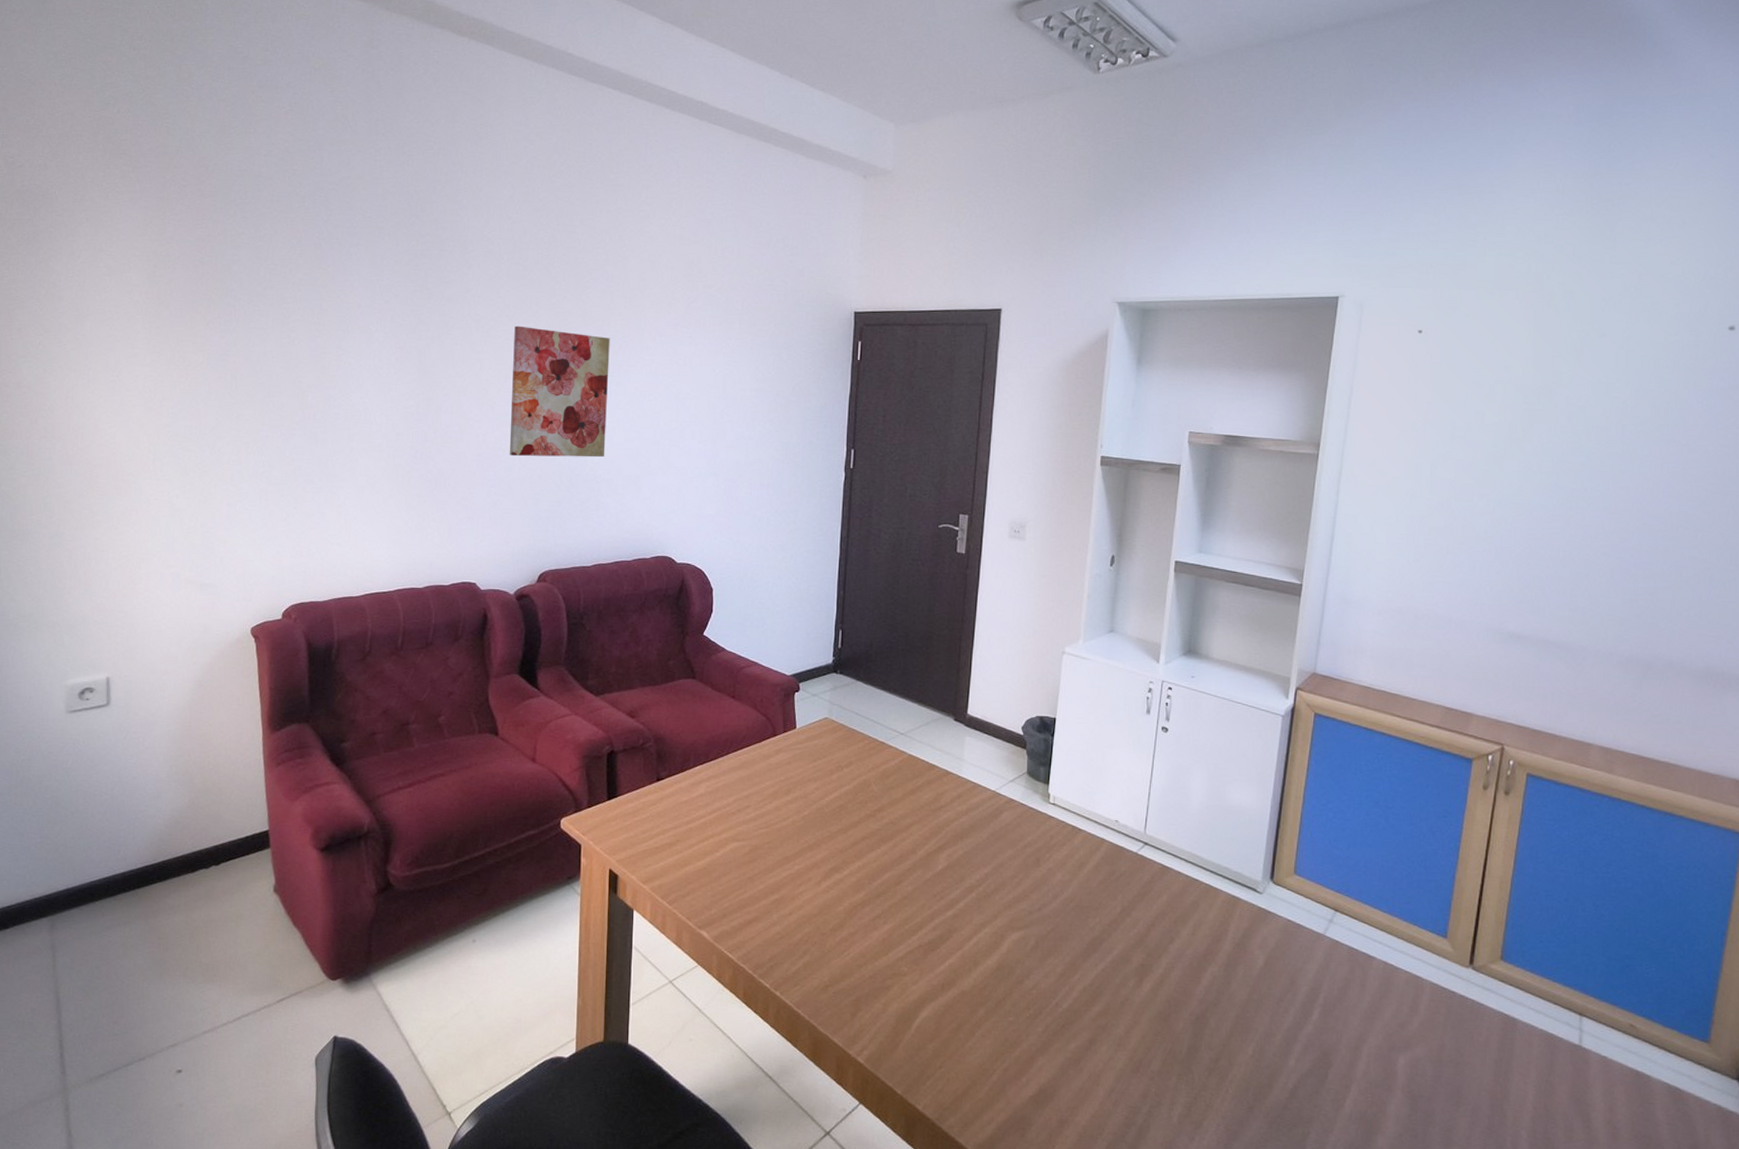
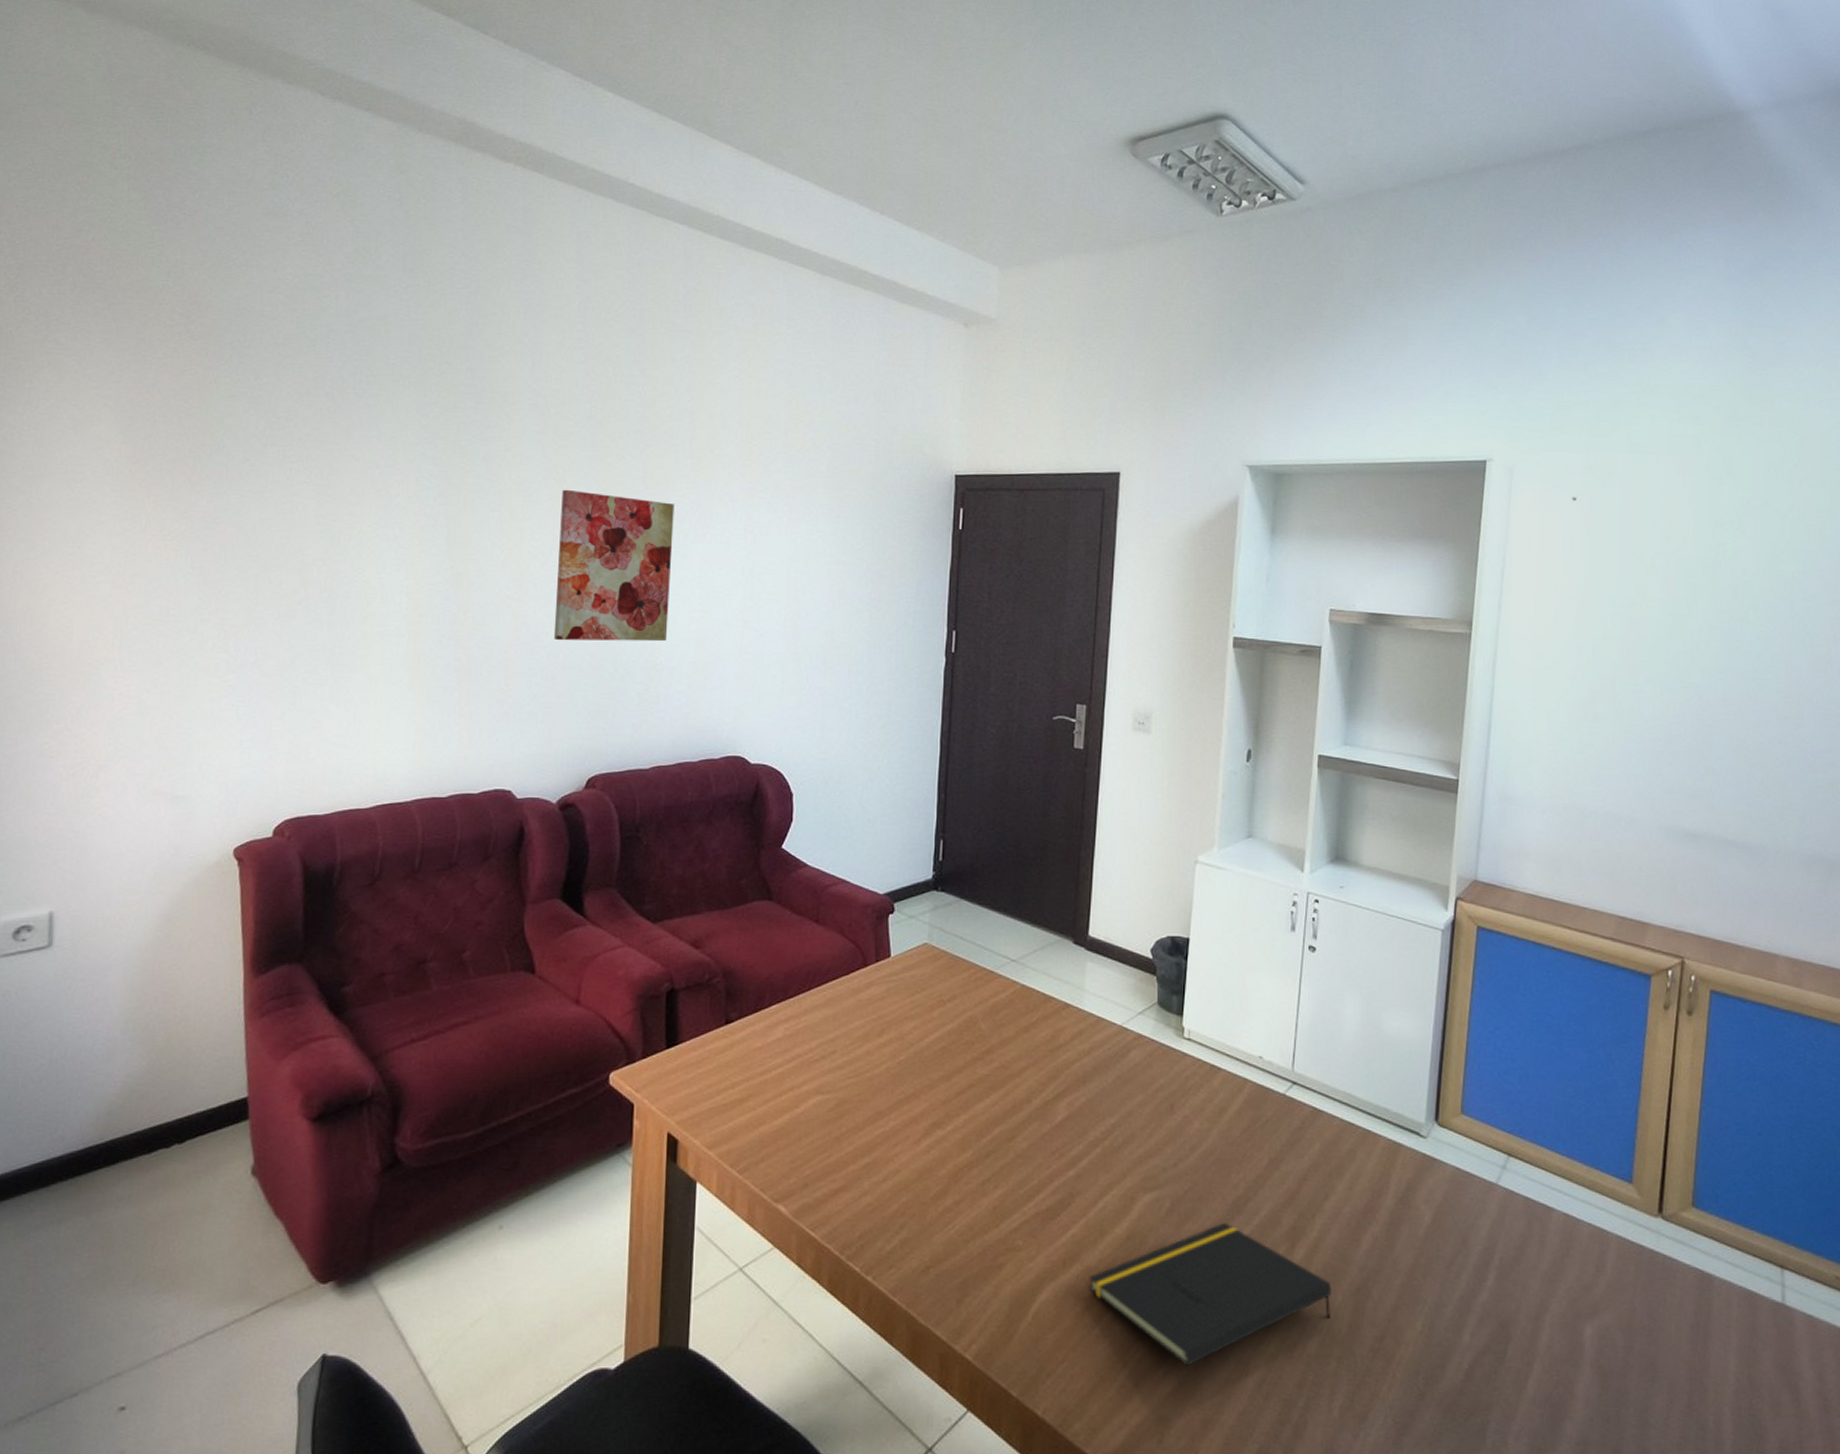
notepad: none [963,959,1174,1076] -> present [1089,1223,1332,1366]

